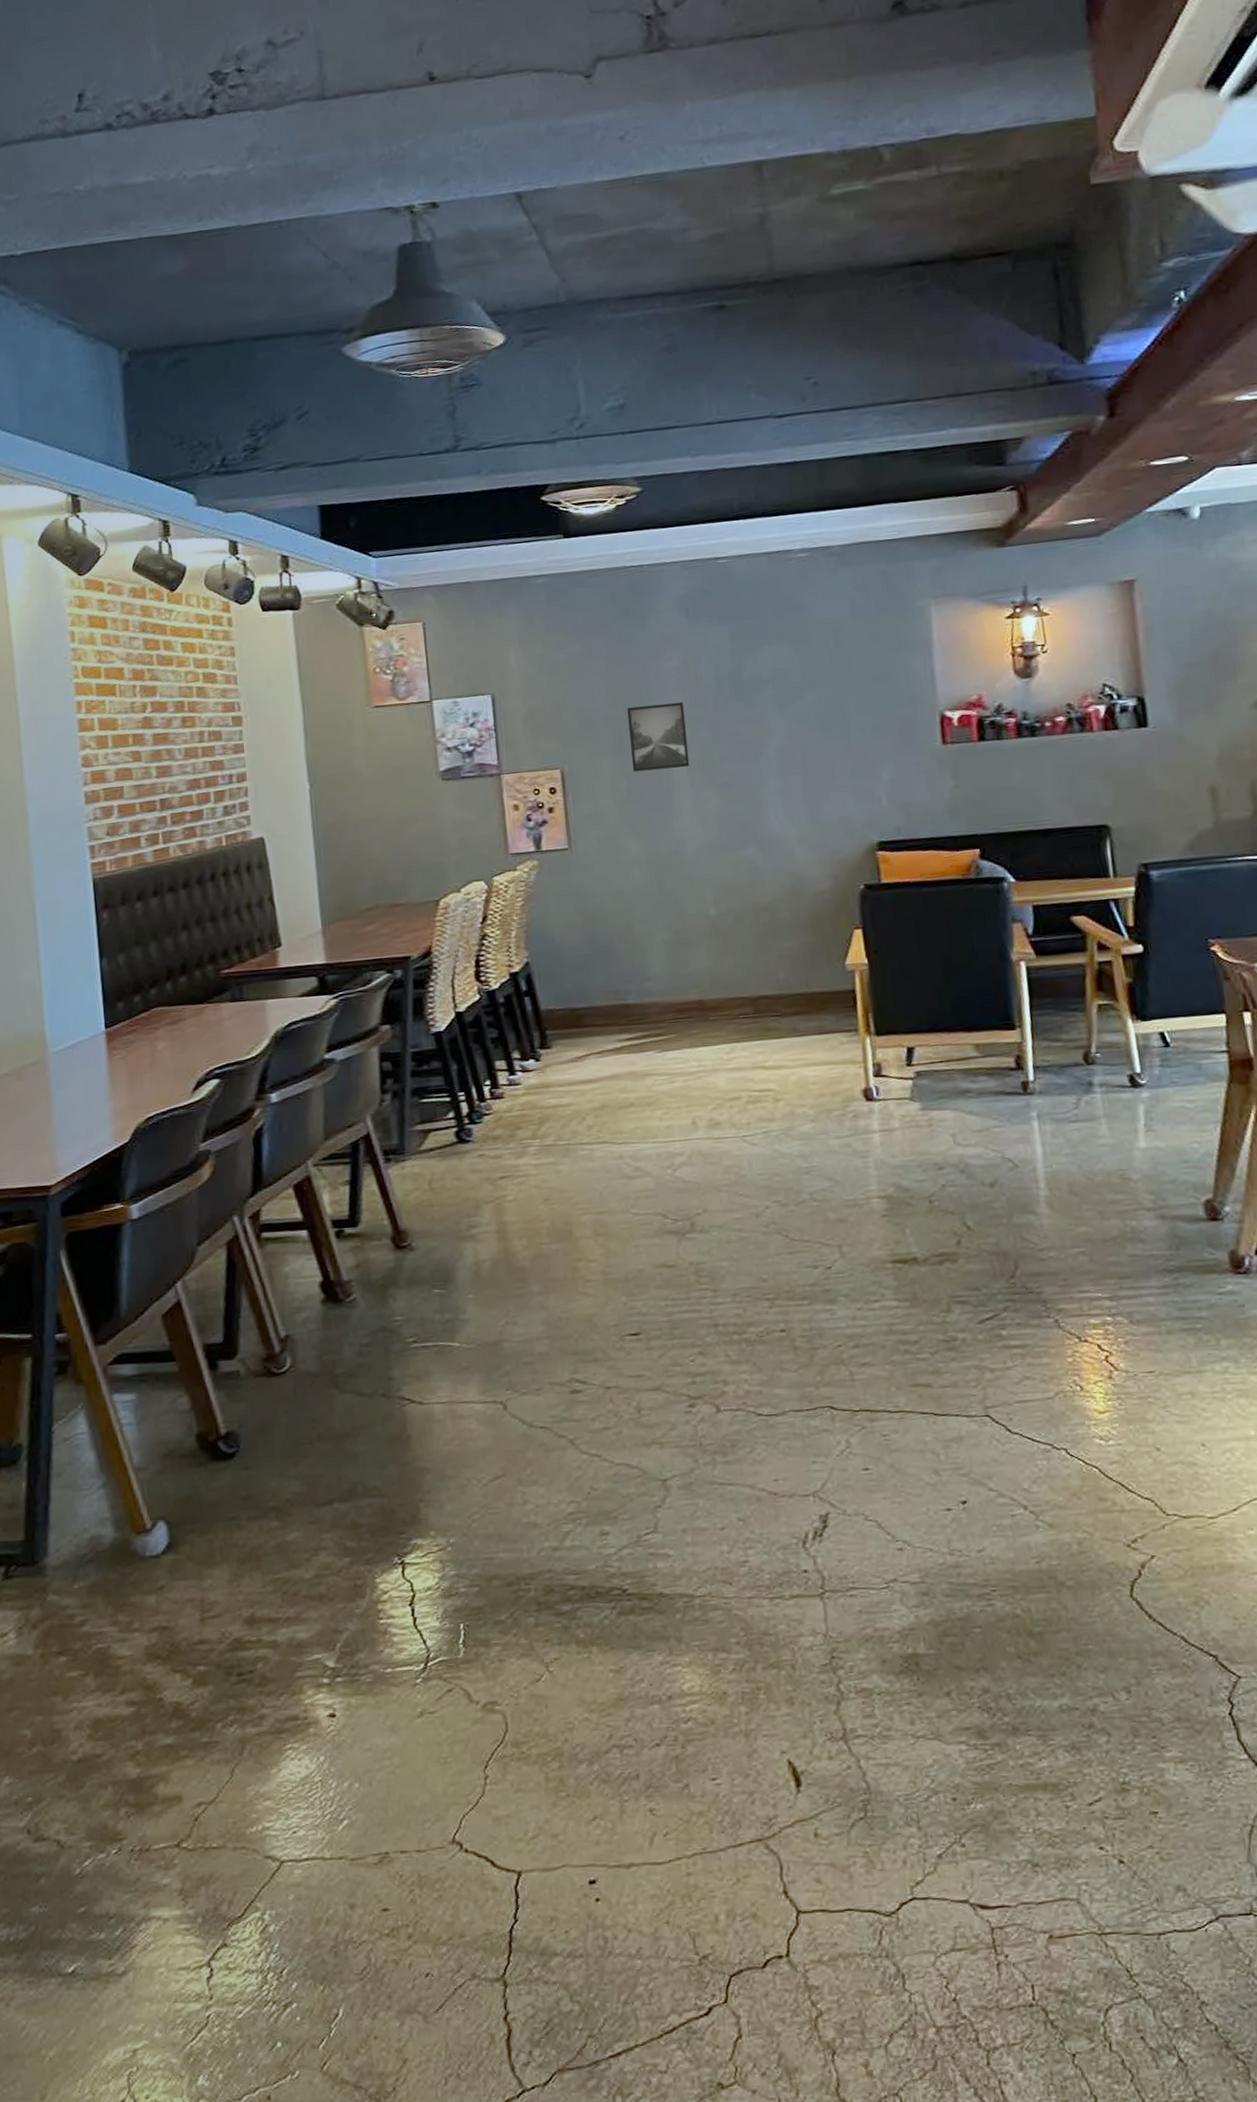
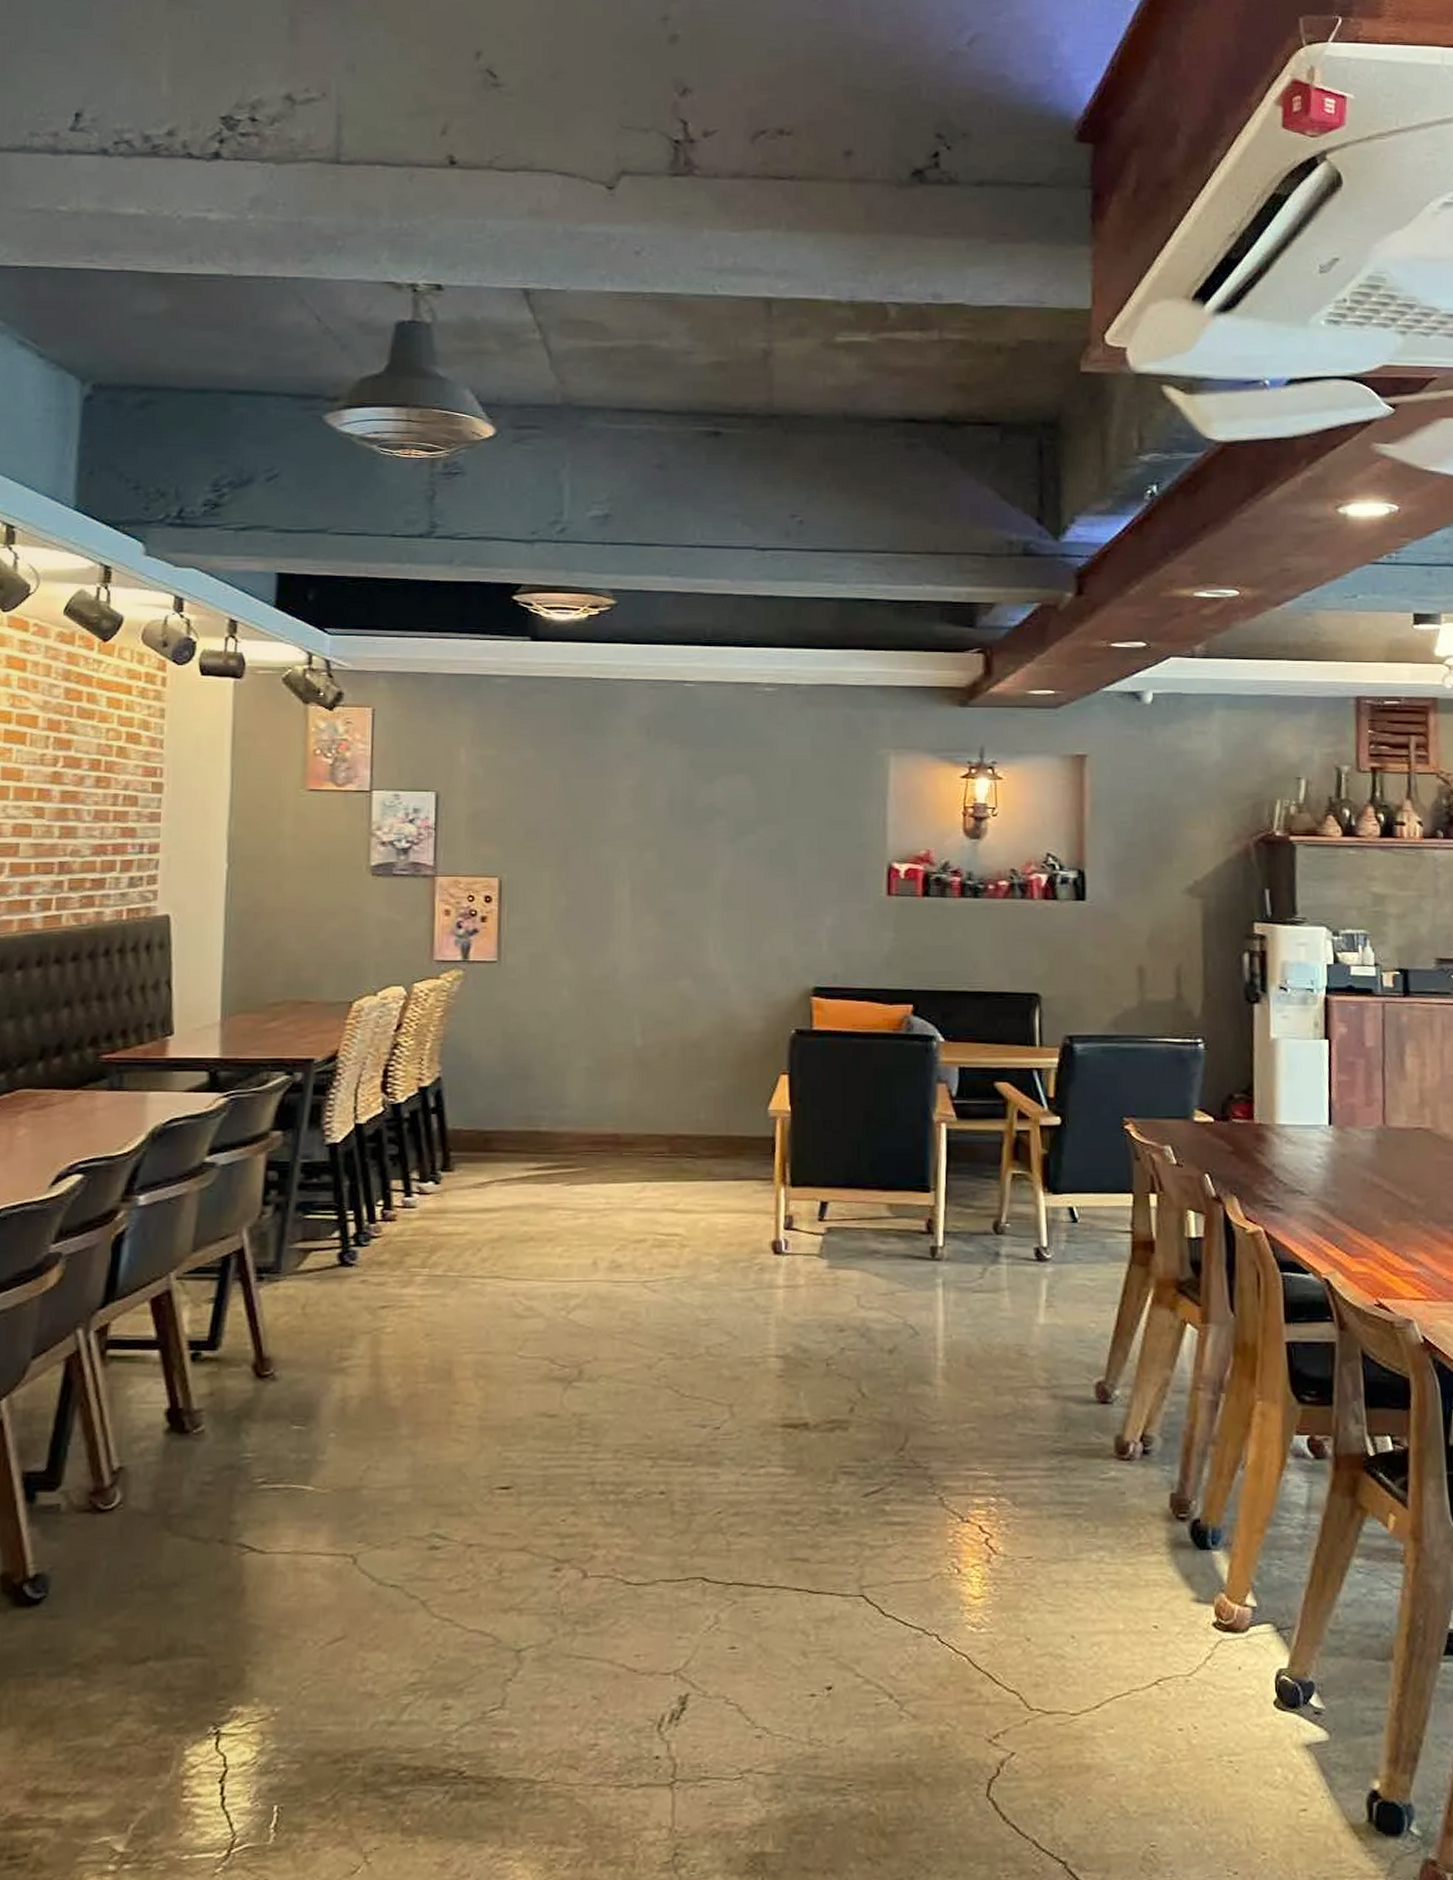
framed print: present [627,701,690,772] -> none [573,822,634,890]

